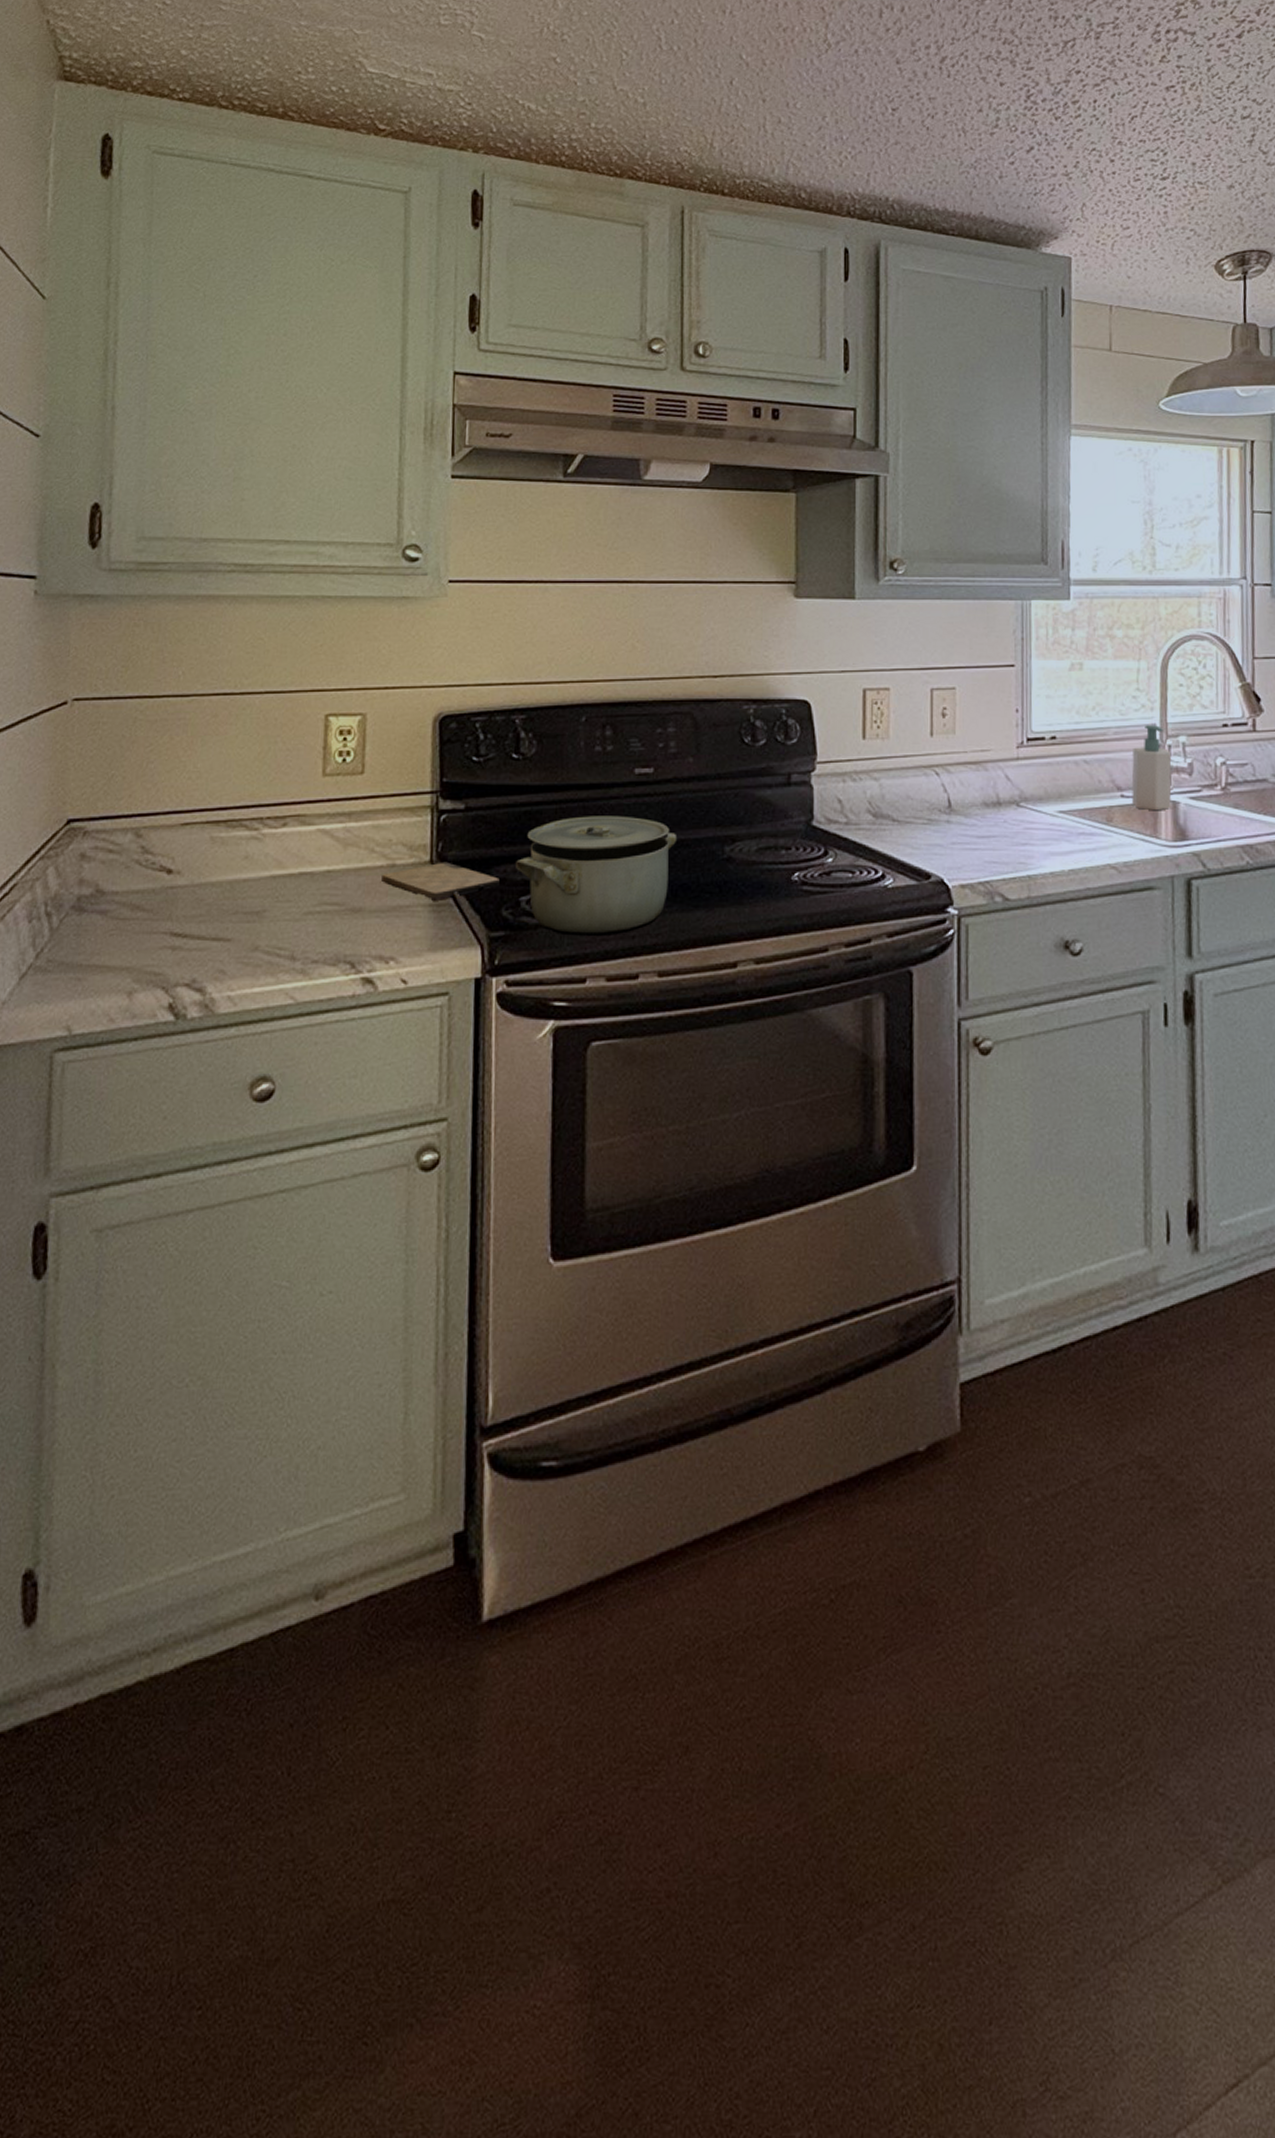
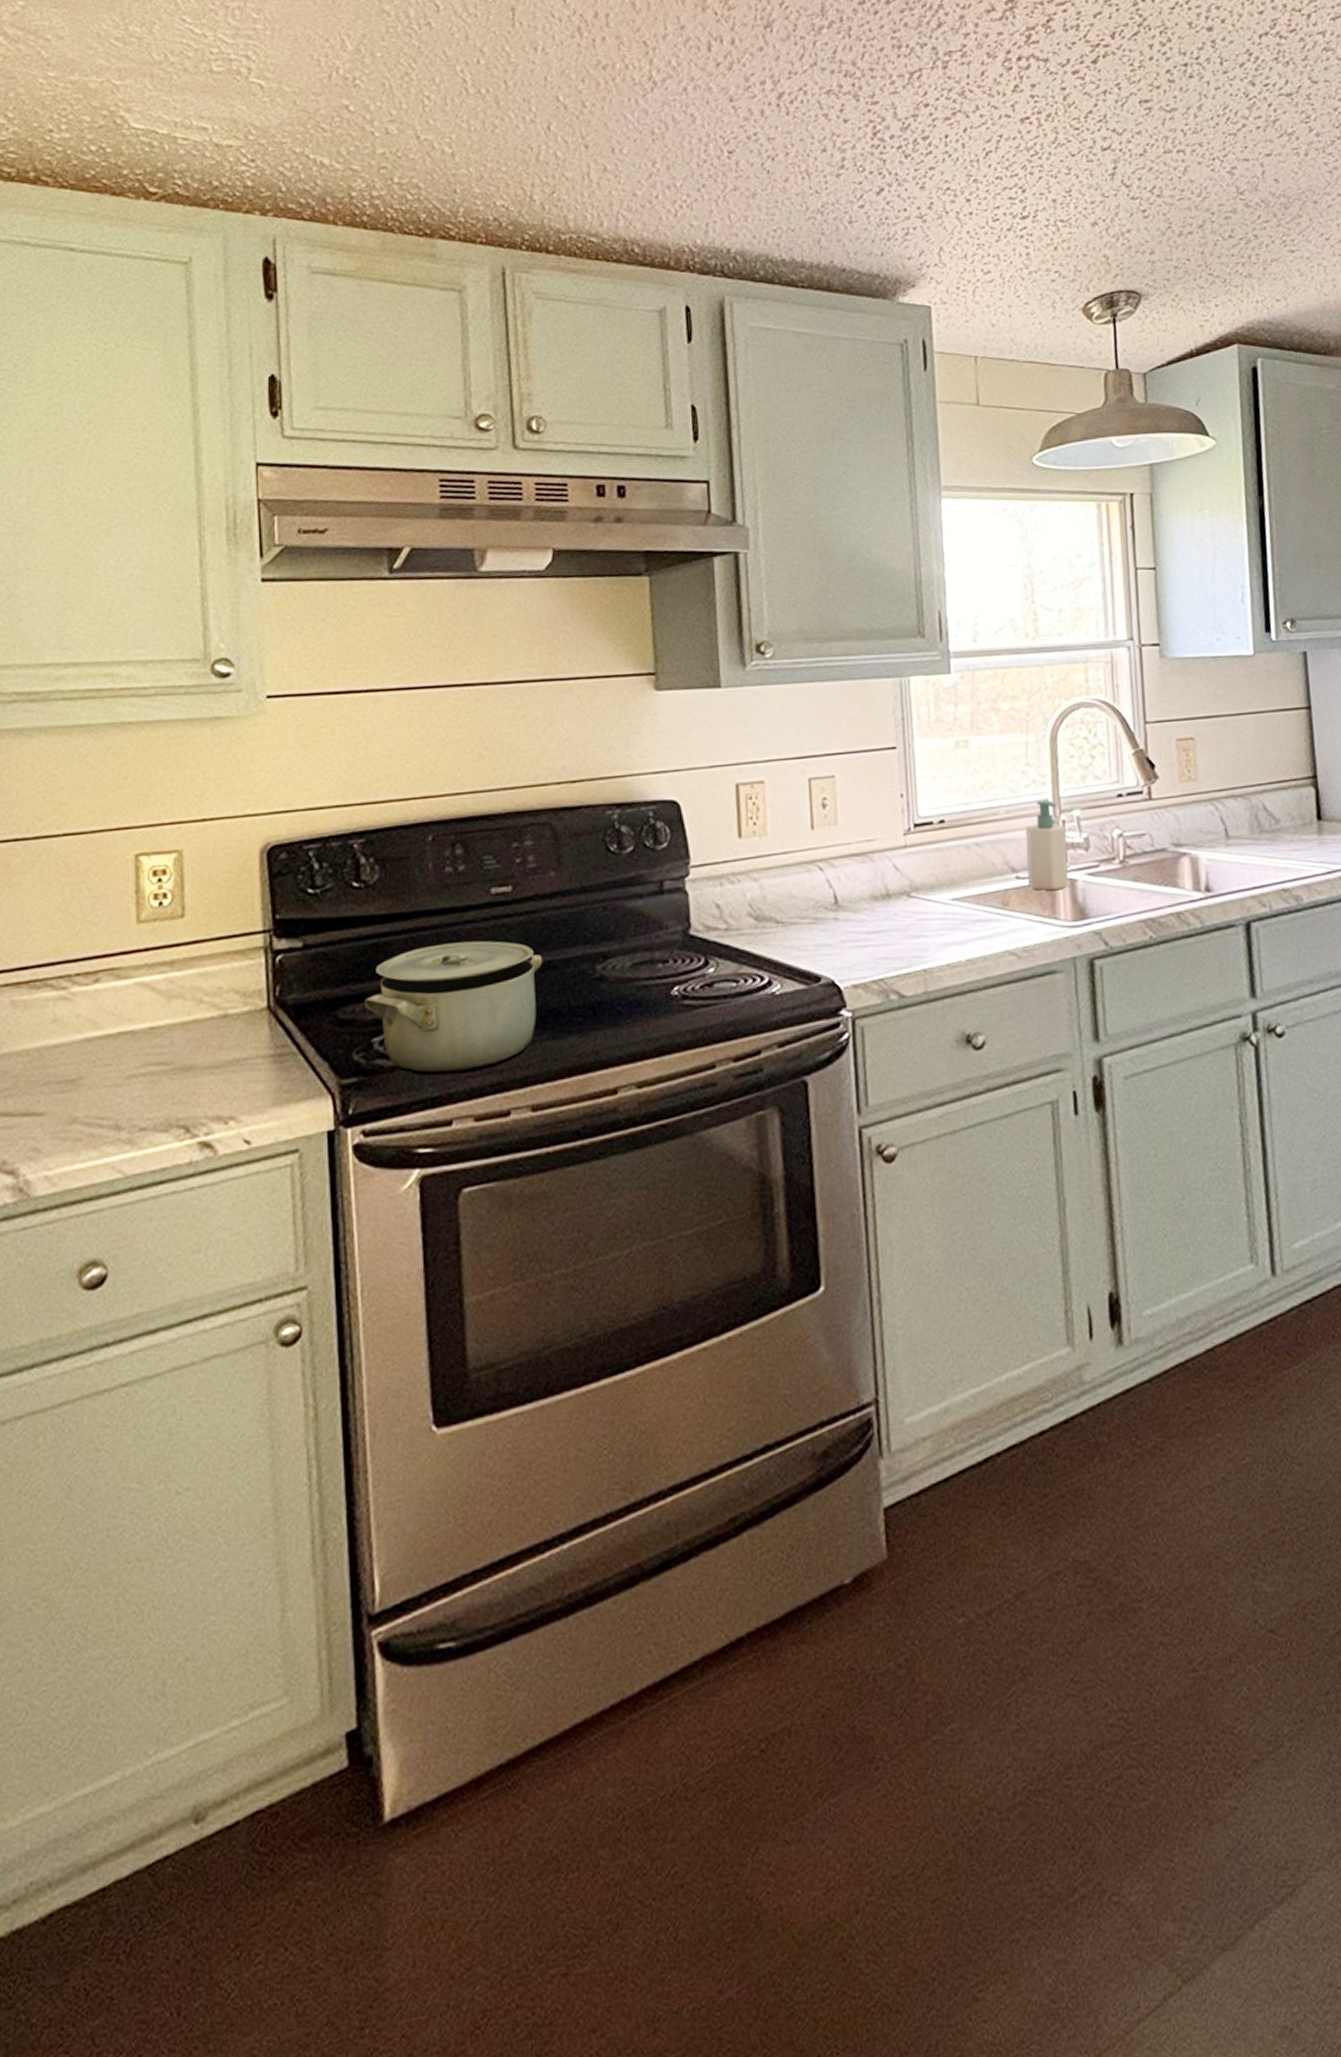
cutting board: present [381,861,499,901] -> none [213,1006,348,1051]

